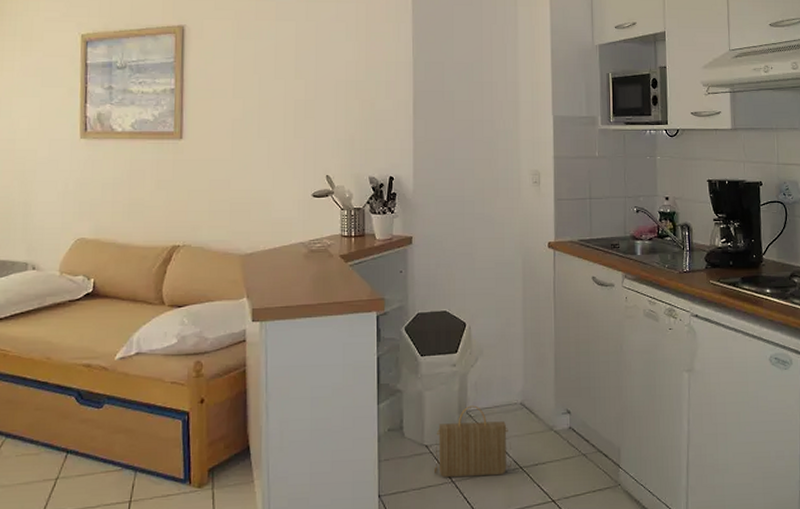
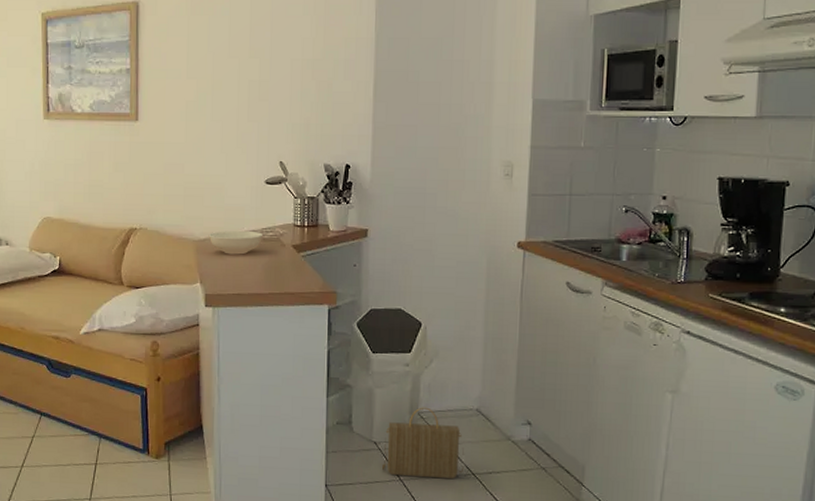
bowl: none [255,243,310,267] -> present [208,230,262,255]

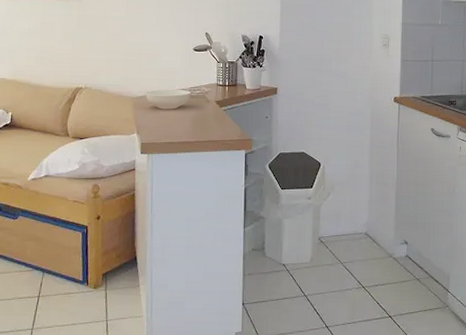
shopping bag: present [382,407,465,478] -> none [290,233,356,292]

